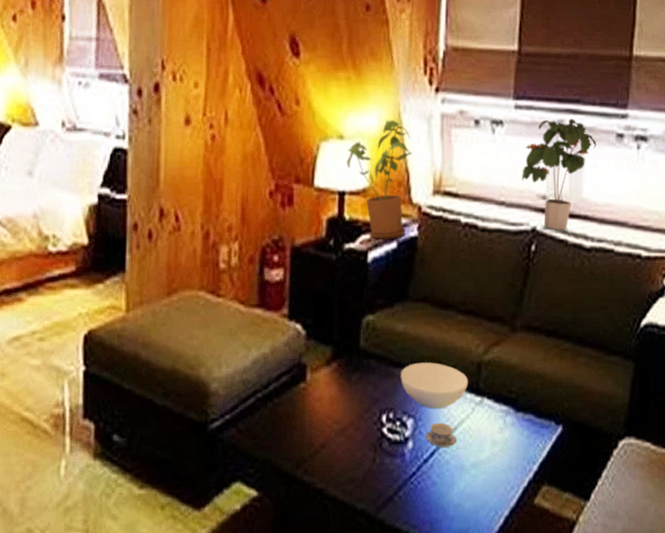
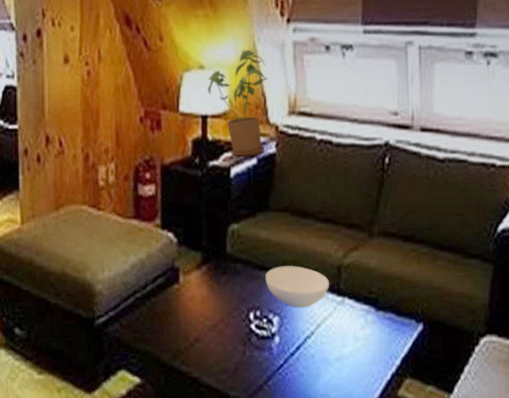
teacup: present [425,422,456,447] -> none [291,320,320,342]
potted plant: present [522,118,597,230] -> none [373,39,446,143]

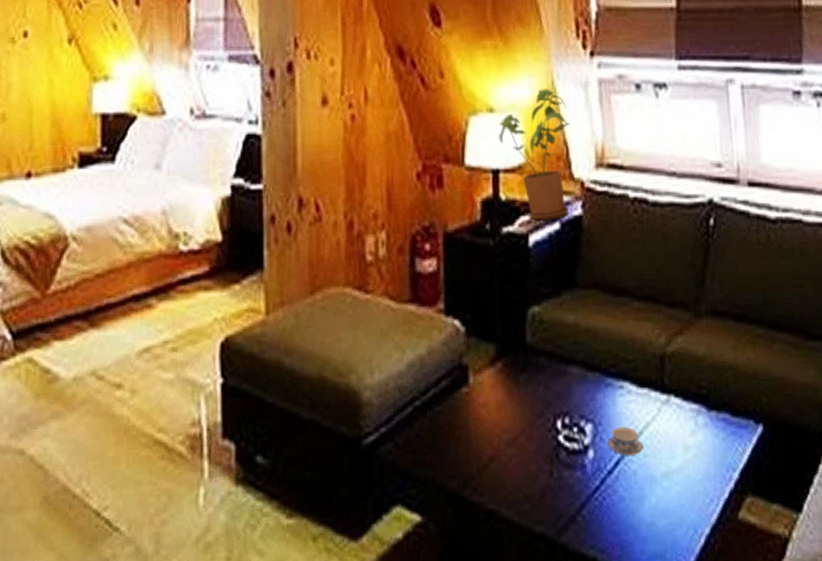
bowl: present [265,266,330,307] -> none [574,357,652,411]
teacup: none [291,320,320,342] -> present [607,426,643,456]

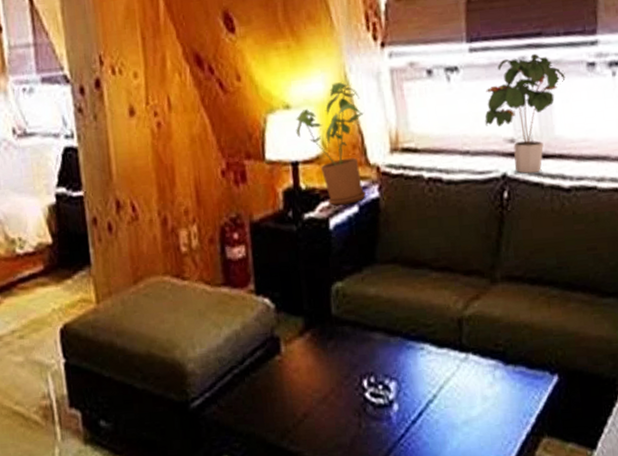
teacup: present [607,426,643,456] -> none [410,382,444,407]
potted plant: none [692,76,772,201] -> present [484,53,566,173]

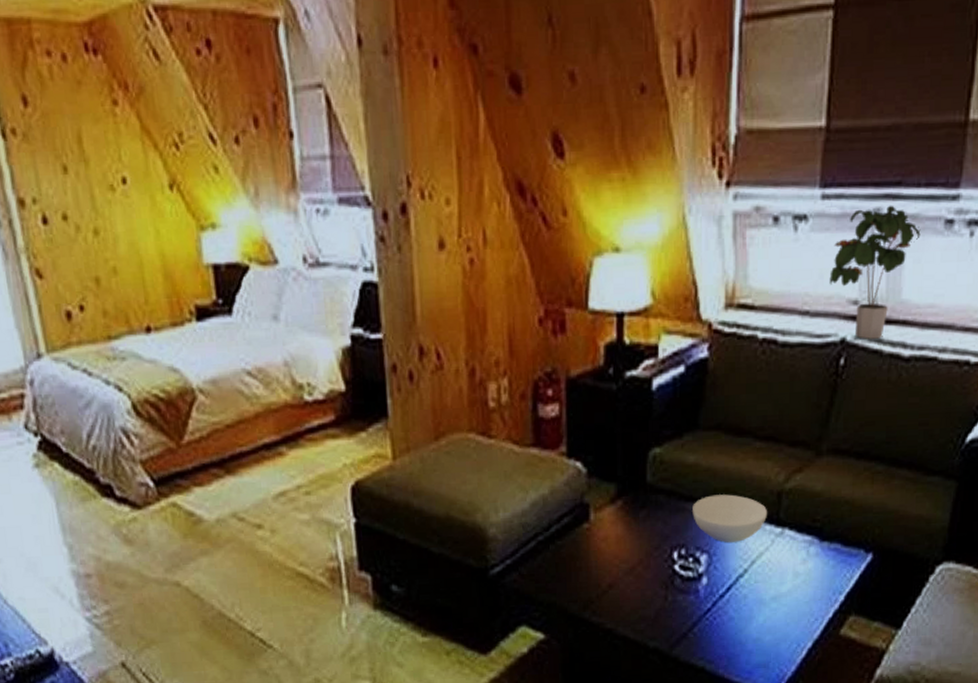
house plant: present [296,82,366,206] -> none [624,225,701,364]
bowl: none [377,323,451,369] -> present [692,494,768,543]

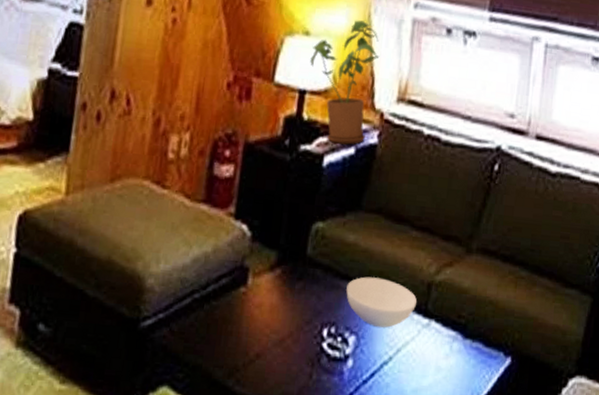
house plant: none [624,225,701,364] -> present [310,20,380,145]
potted plant: present [829,205,921,339] -> none [490,35,571,152]

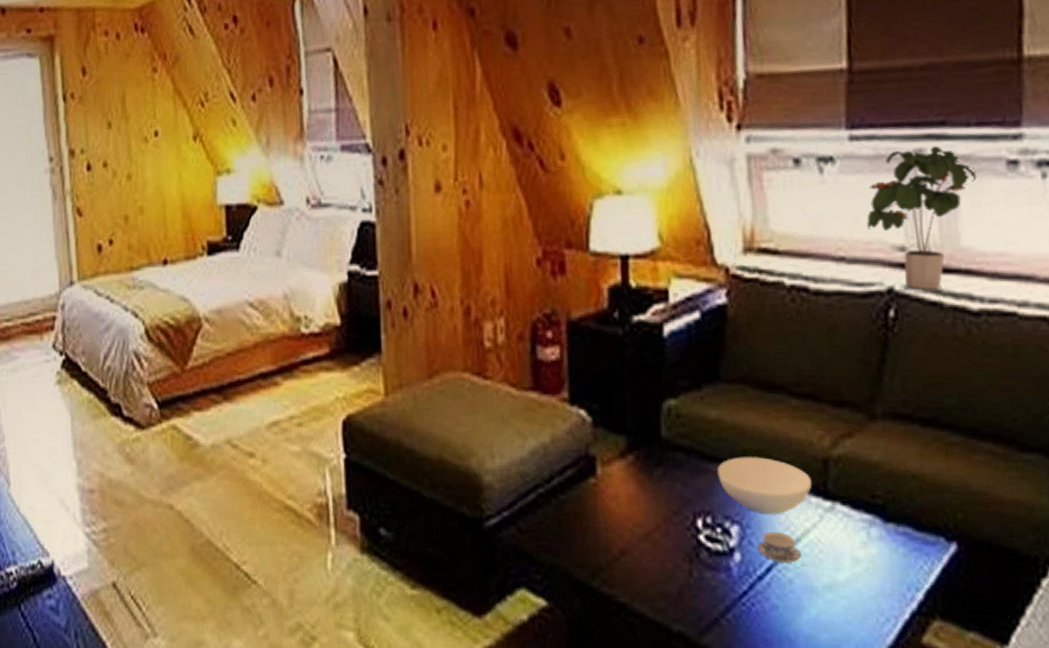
house plant: present [310,20,380,145] -> none [628,167,712,309]
teacup: none [366,342,399,370] -> present [757,531,801,563]
potted plant: none [490,35,571,152] -> present [866,145,977,289]

